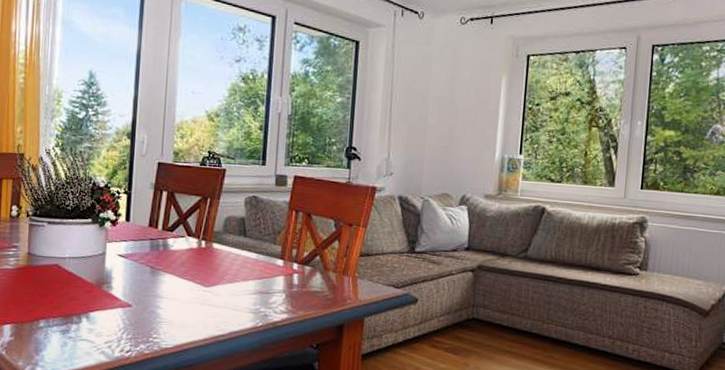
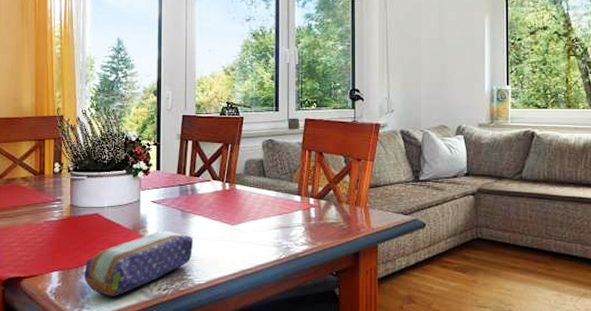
pencil case: none [39,288,163,356] -> present [84,231,194,297]

